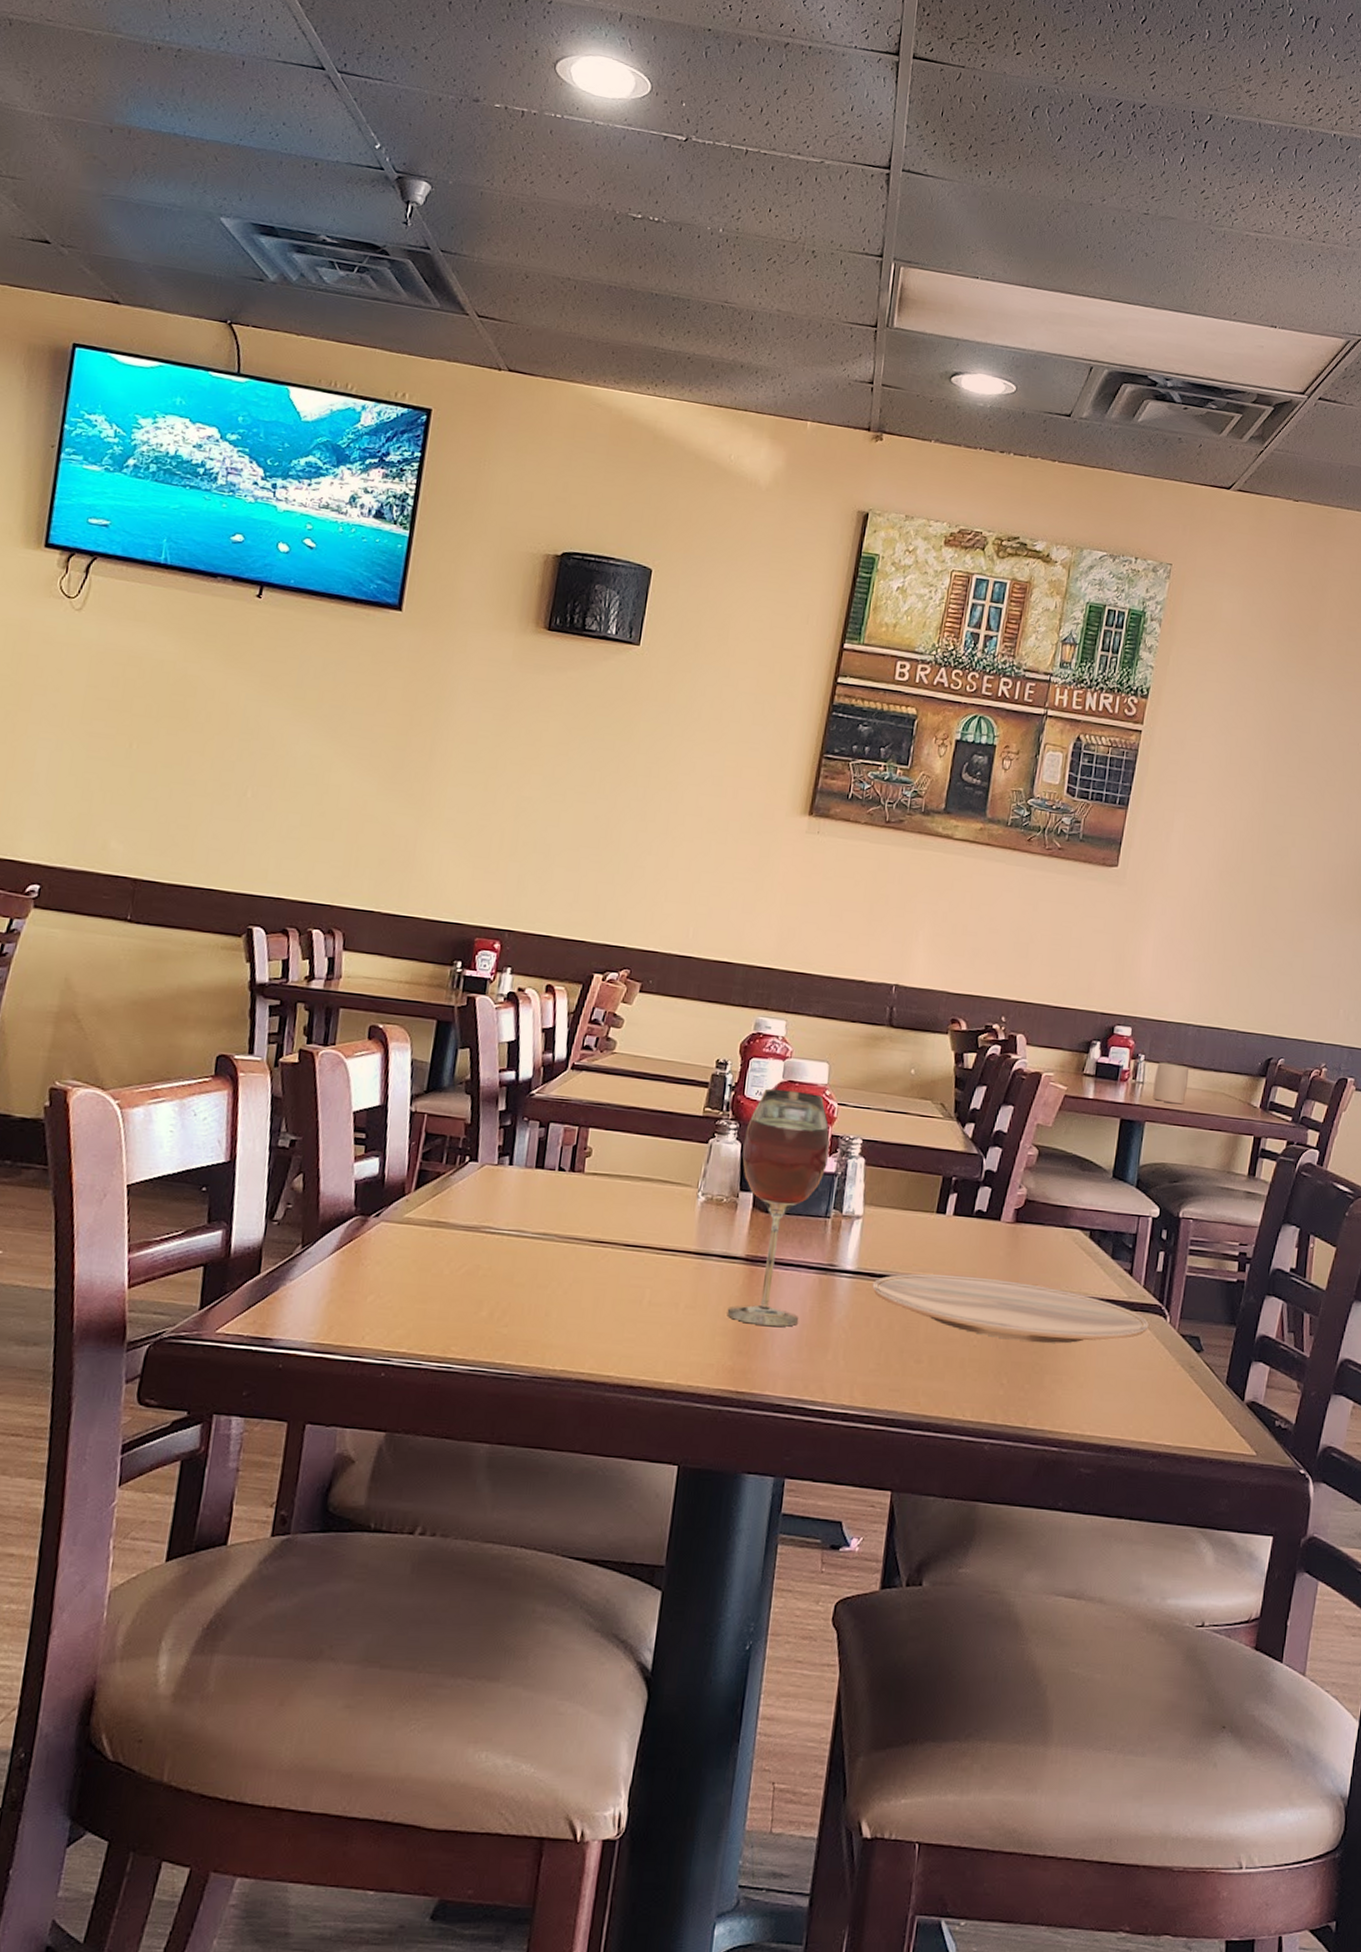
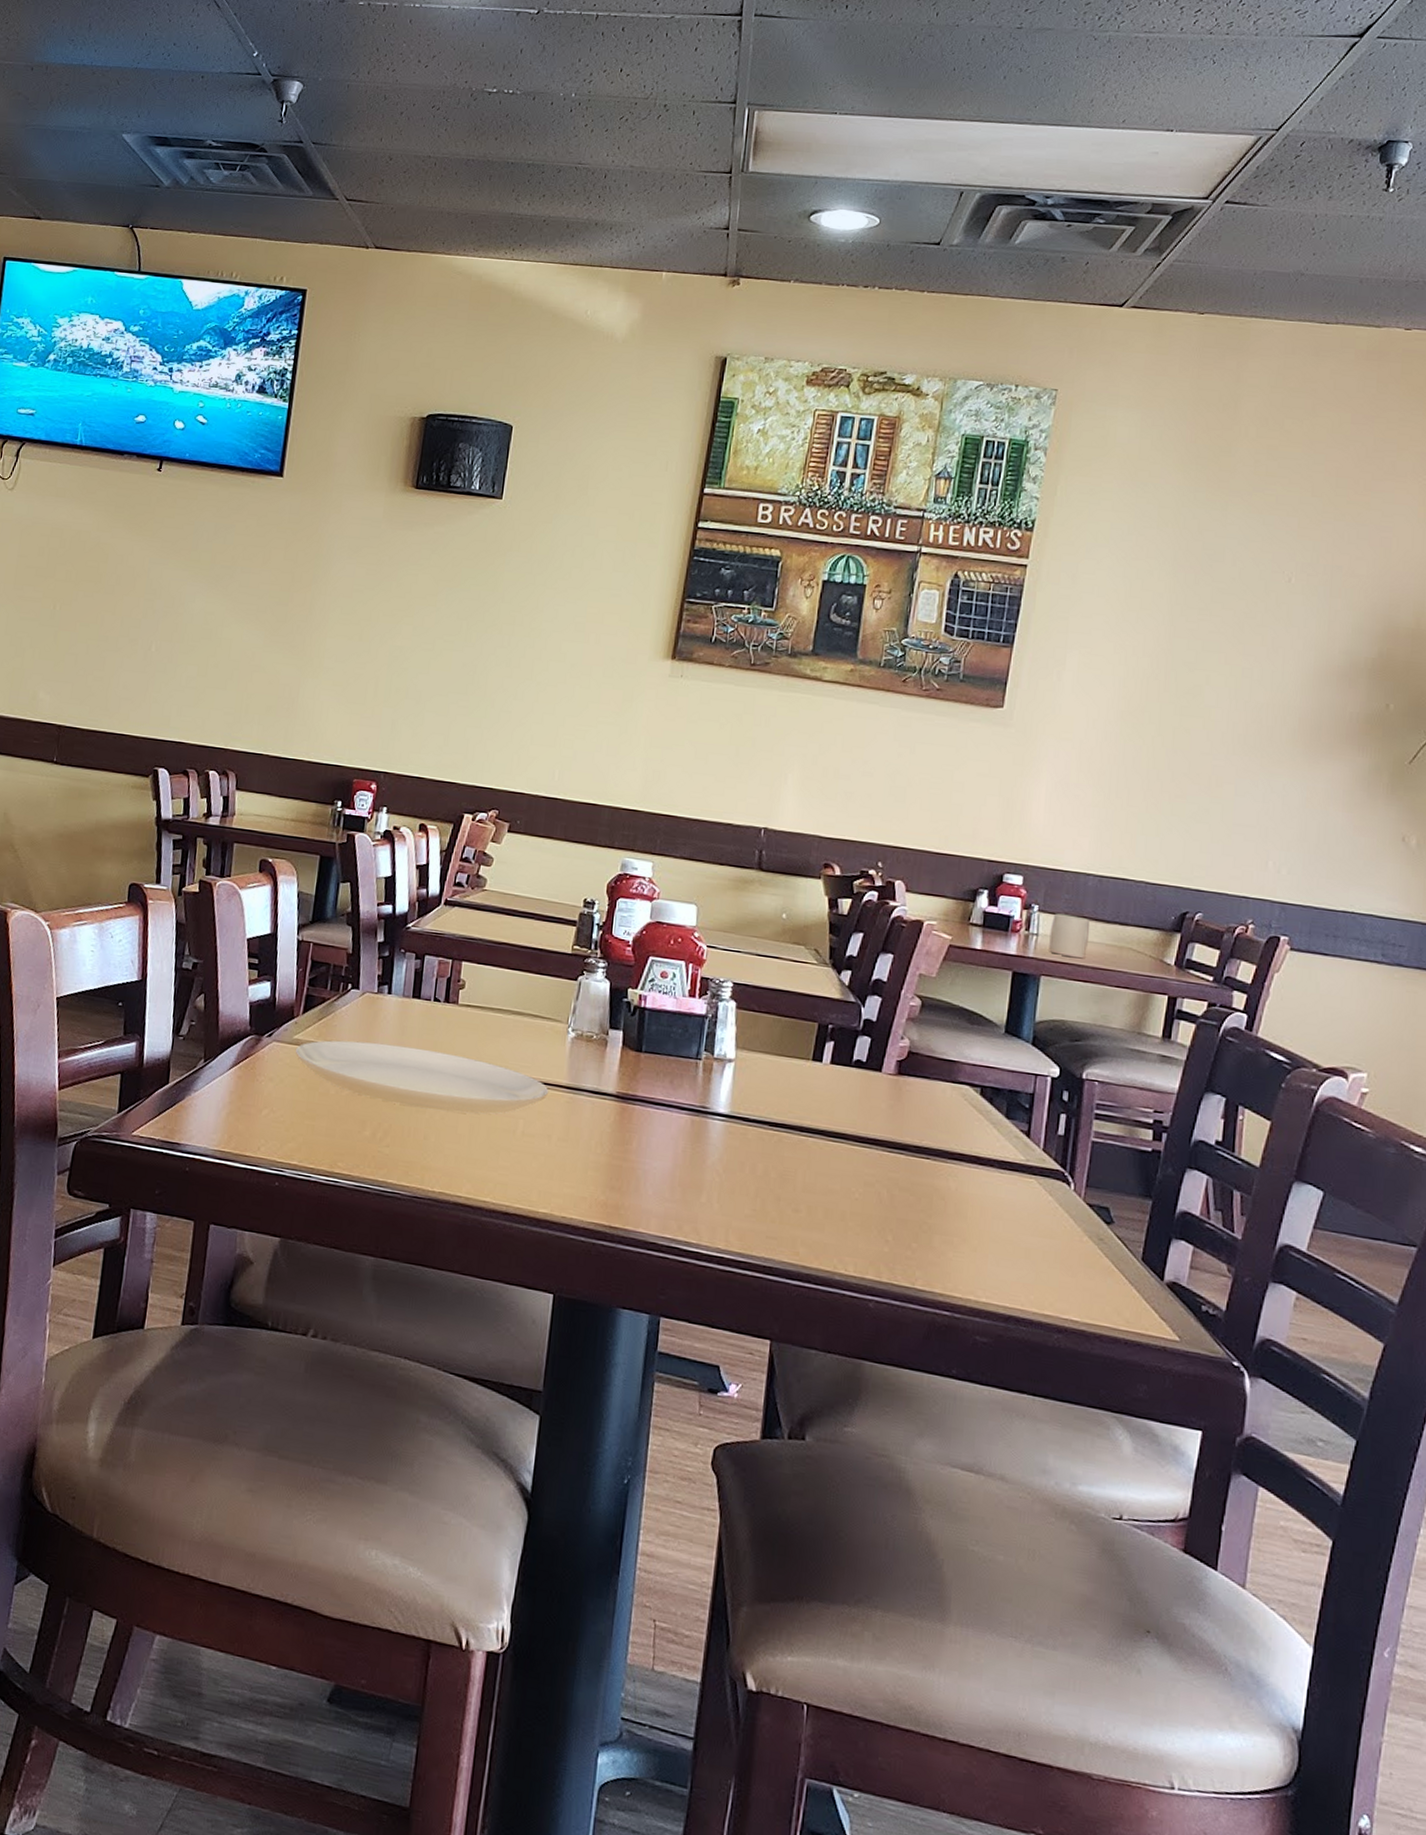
plate: none [405,1216,678,1287] -> present [295,1040,549,1115]
wineglass: present [727,1088,830,1328] -> none [599,928,699,1166]
plate: present [872,1273,1149,1344] -> none [746,1120,1050,1204]

